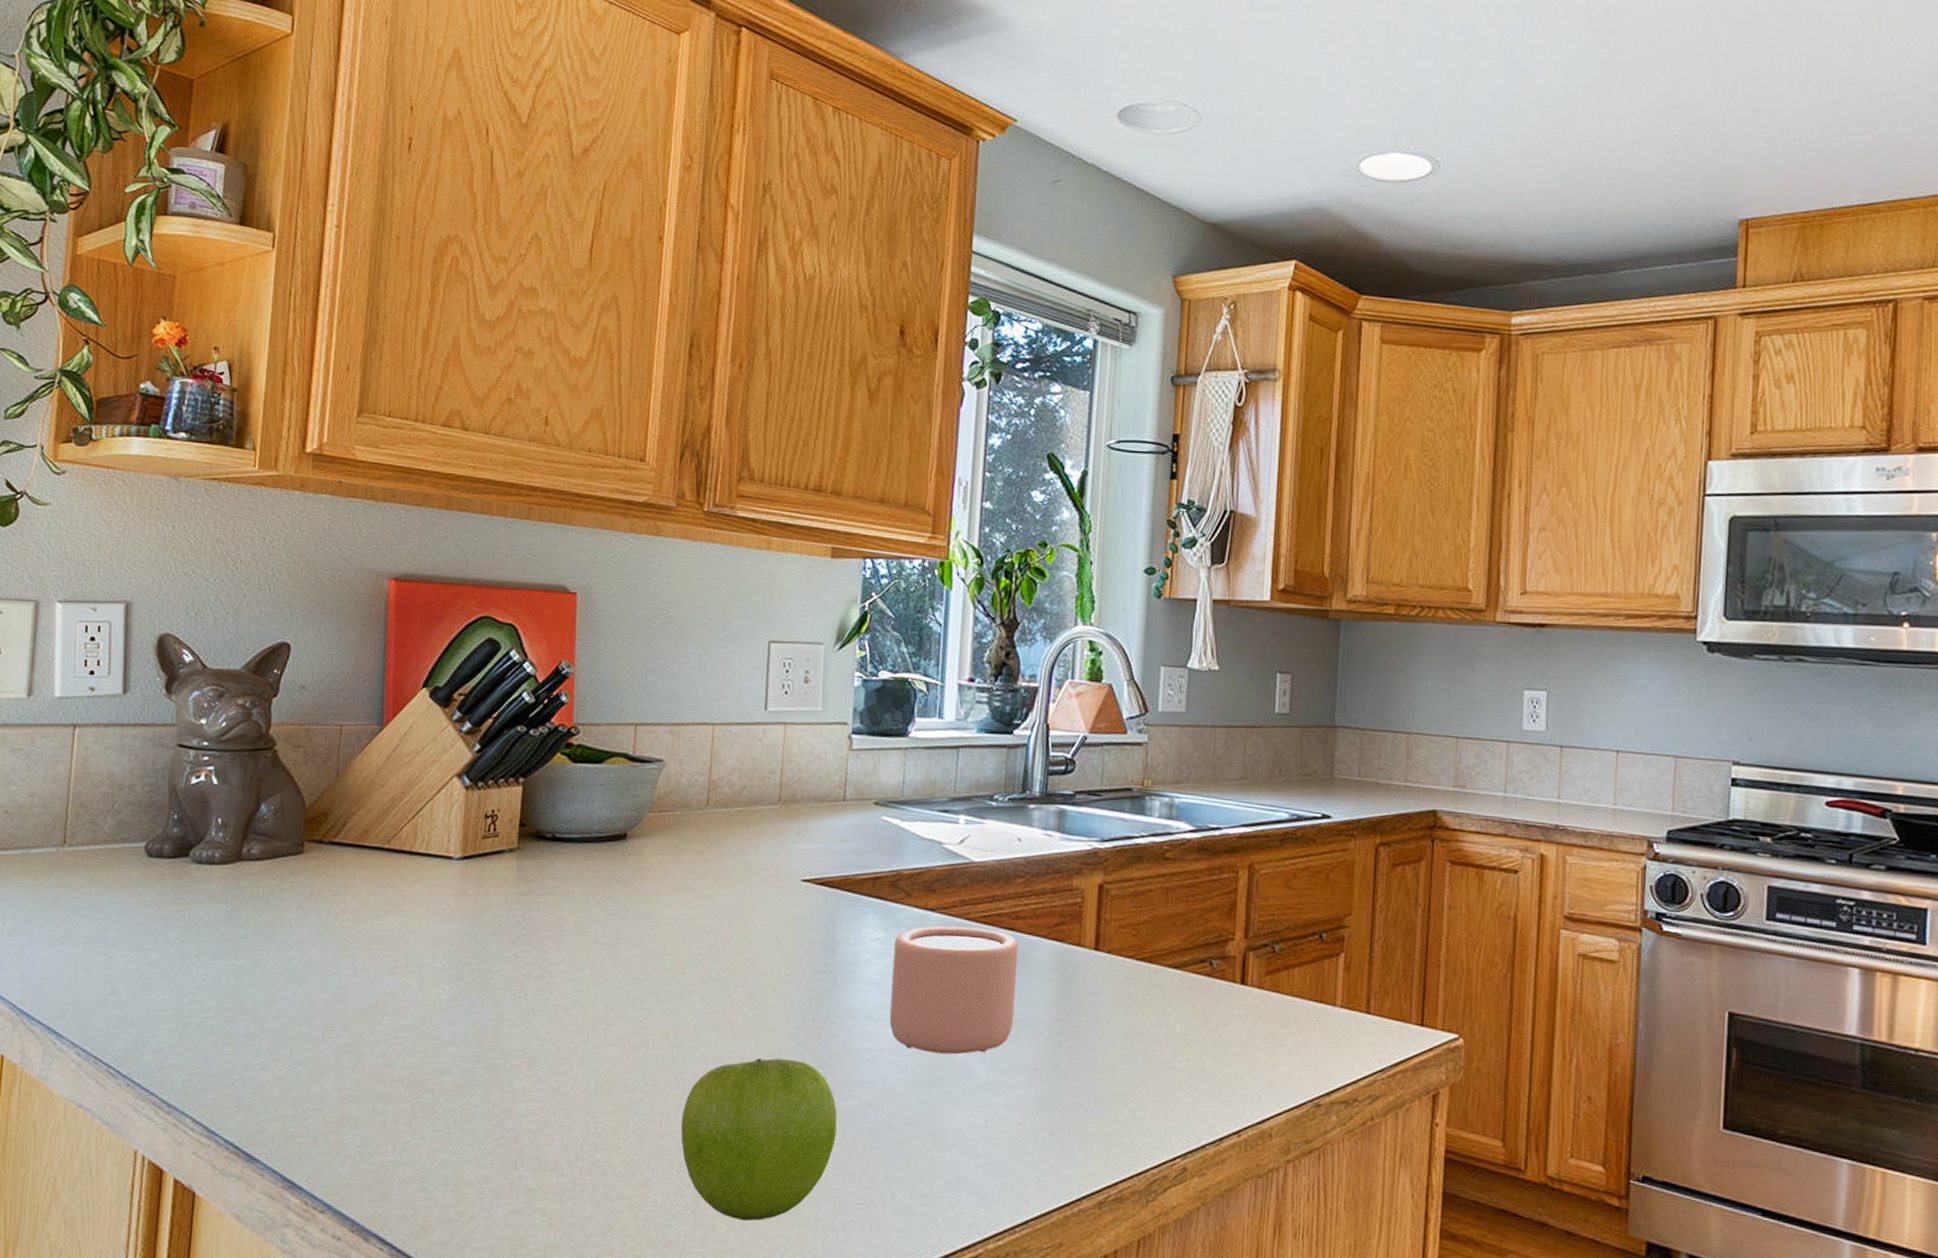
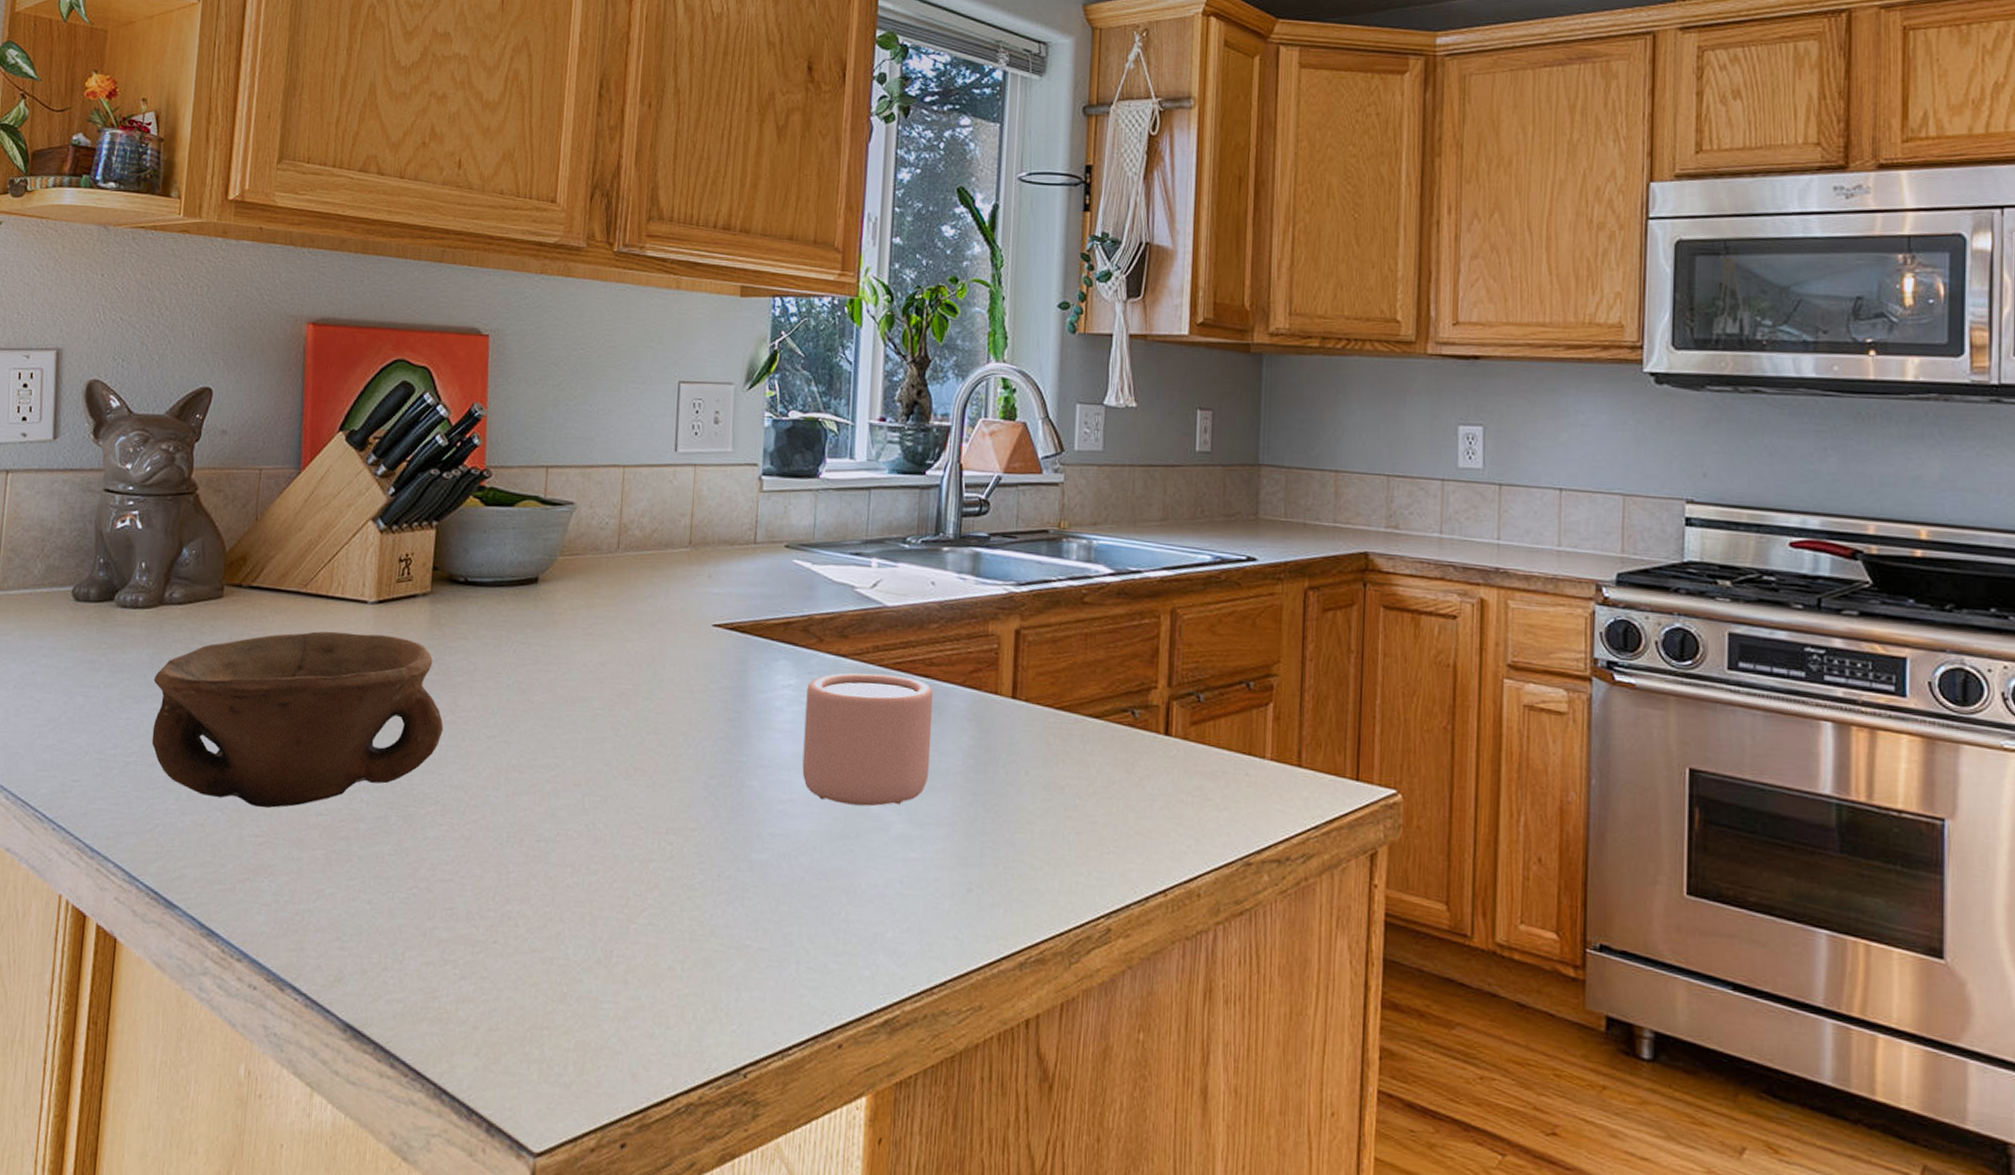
bowl: none [230,886,531,1062] -> present [151,631,444,808]
fruit: present [681,1058,838,1221] -> none [592,808,750,977]

